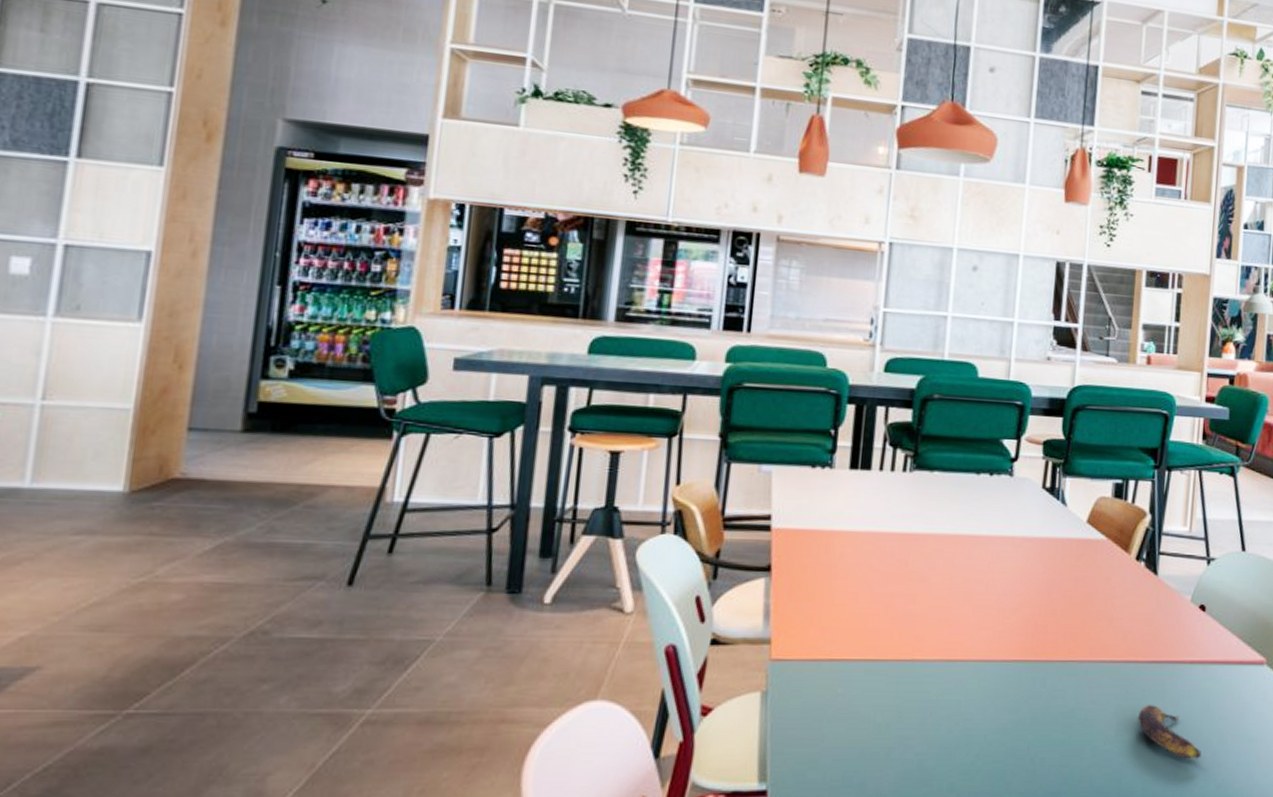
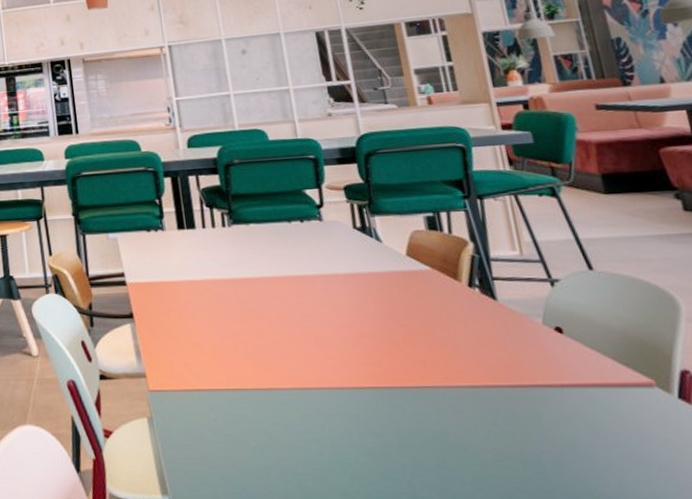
banana: present [1138,705,1201,759] -> none [514,430,603,488]

